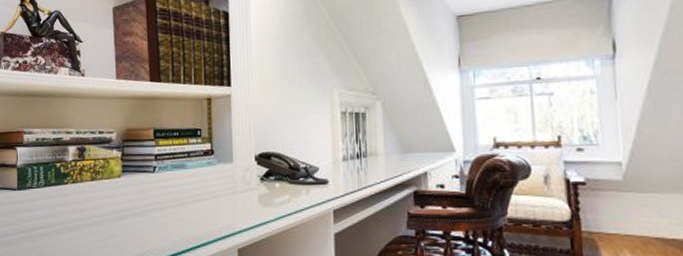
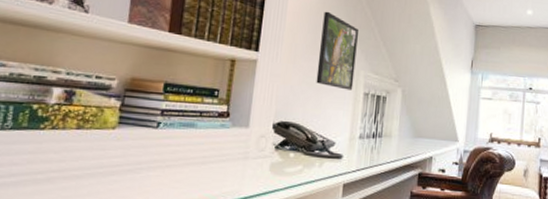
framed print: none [287,33,329,112] -> present [316,11,360,91]

